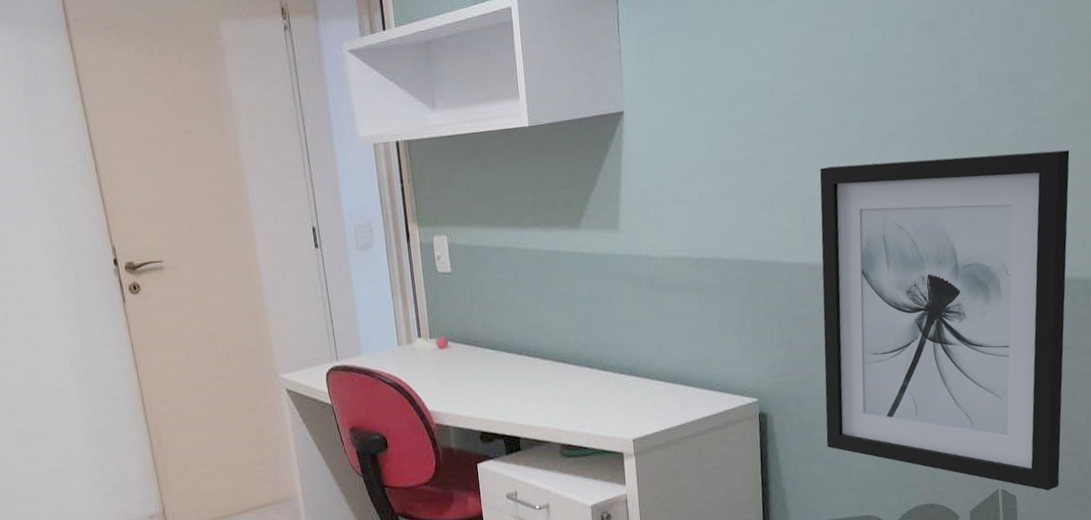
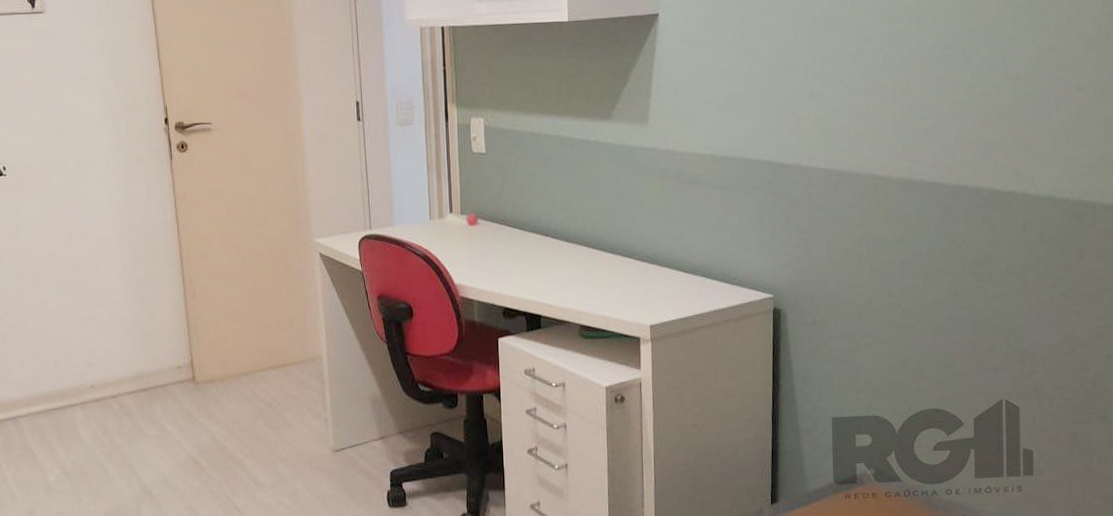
wall art: present [819,150,1070,491] -> none [837,78,1081,405]

